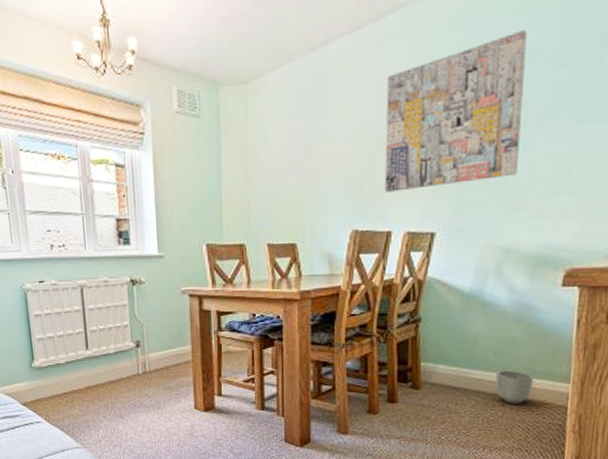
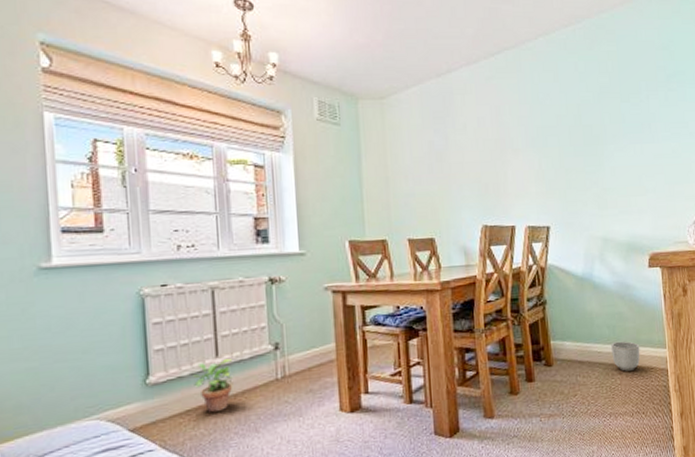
potted plant: none [68,352,101,397] -> present [193,359,233,413]
wall art: present [384,30,527,192] -> none [500,74,605,193]

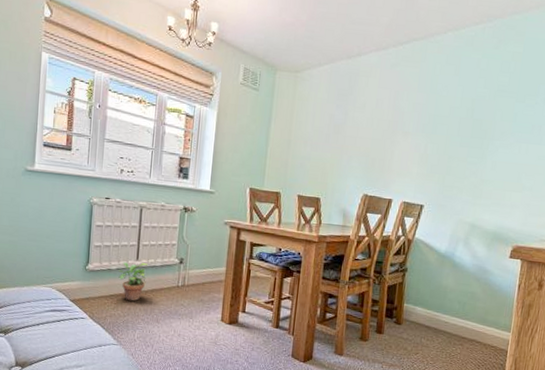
planter: present [611,341,640,371] -> none [457,316,485,345]

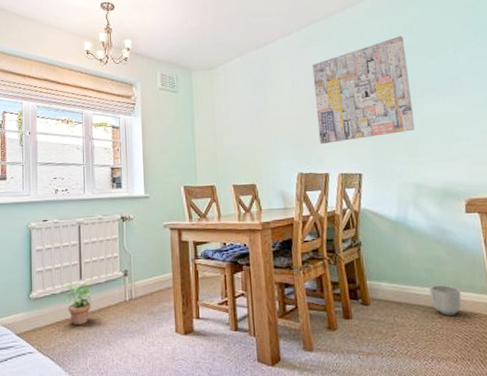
wall art: none [390,72,498,173] -> present [312,36,415,144]
planter: none [457,316,485,345] -> present [429,285,462,315]

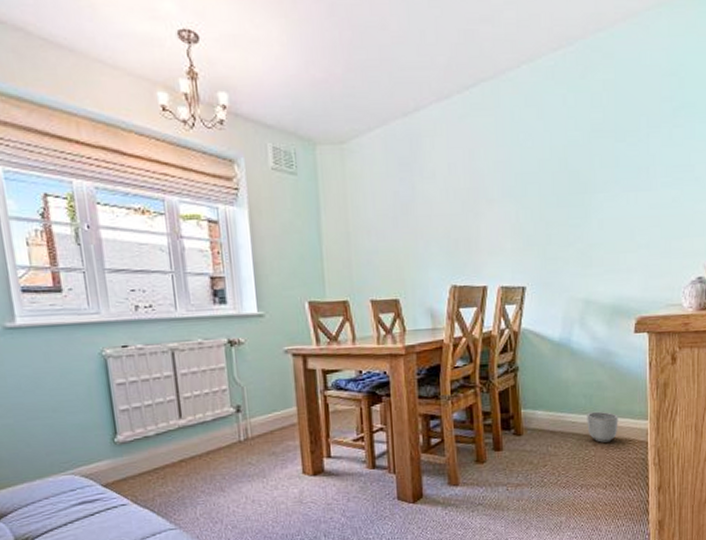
potted plant: present [63,282,93,326] -> none [159,420,197,472]
wall art: present [312,36,415,144] -> none [474,109,591,250]

